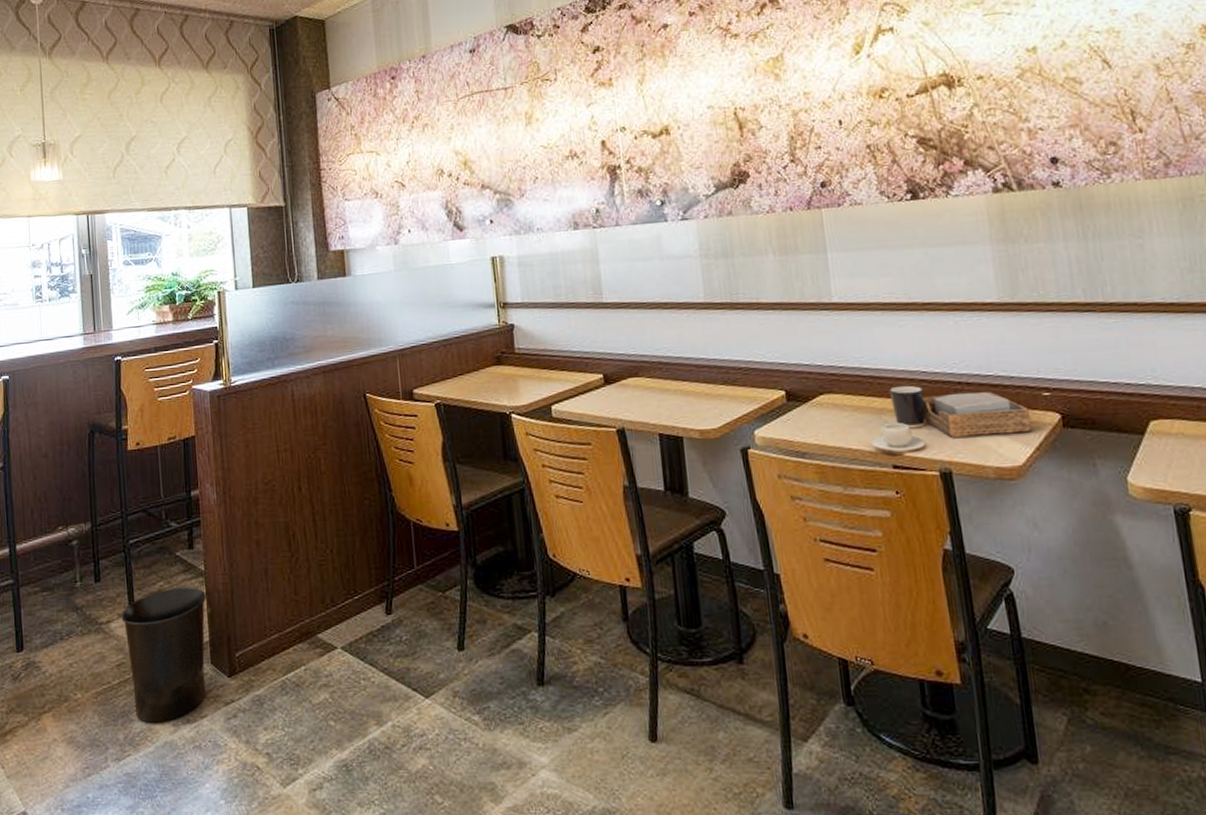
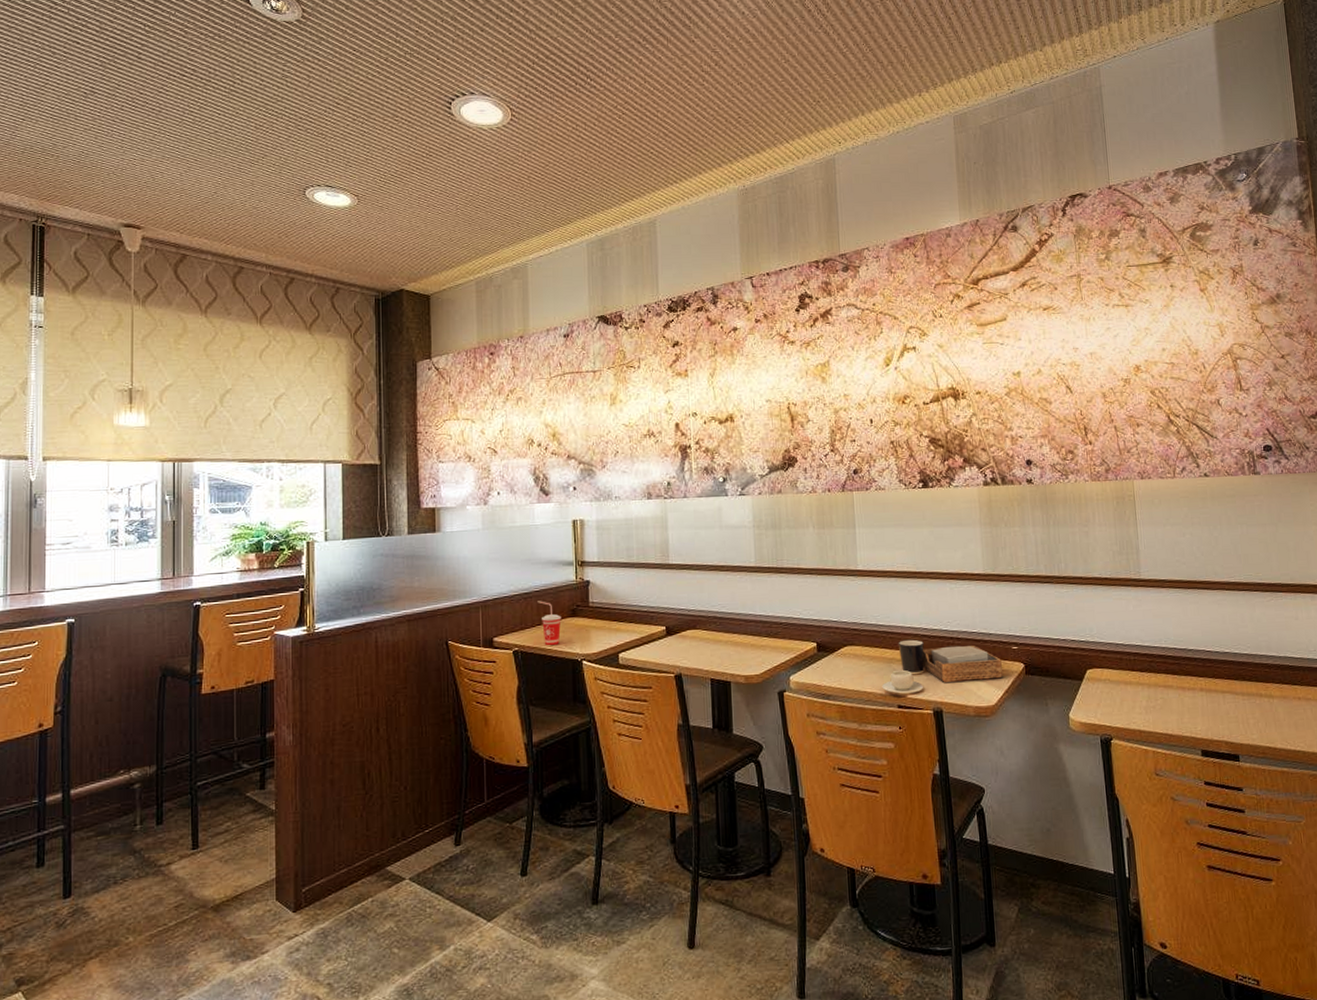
waste bin: present [121,586,206,723] -> none [183,826,275,962]
beverage cup: none [458,348,485,398] -> present [537,601,562,646]

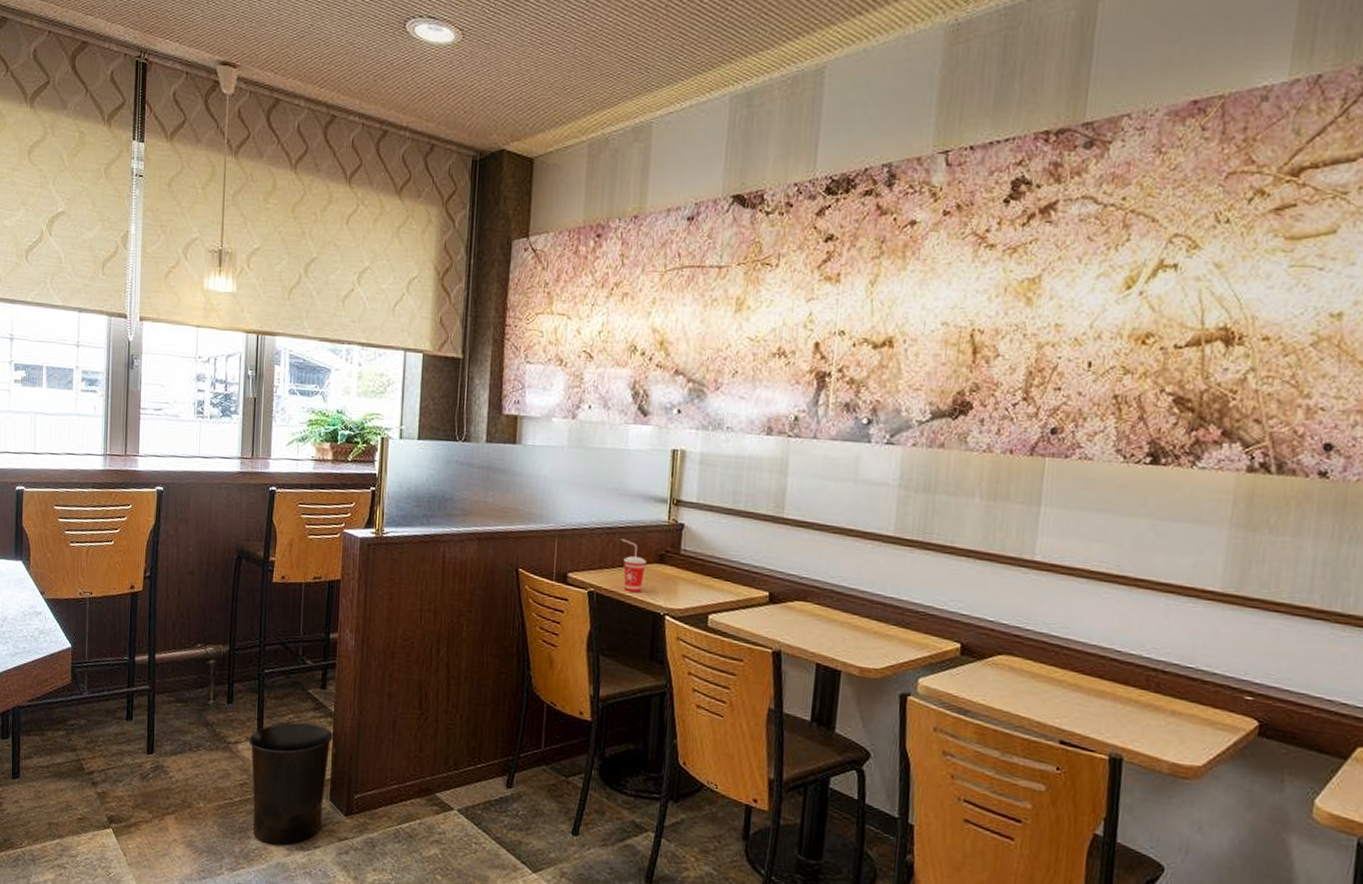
waste bin: none [183,826,275,962] -> present [249,722,333,845]
teacup: present [882,669,924,694] -> none [1041,696,1102,730]
mug: present [898,639,925,675] -> none [1073,660,1112,708]
napkin holder: present [922,645,1003,683] -> none [1105,676,1225,735]

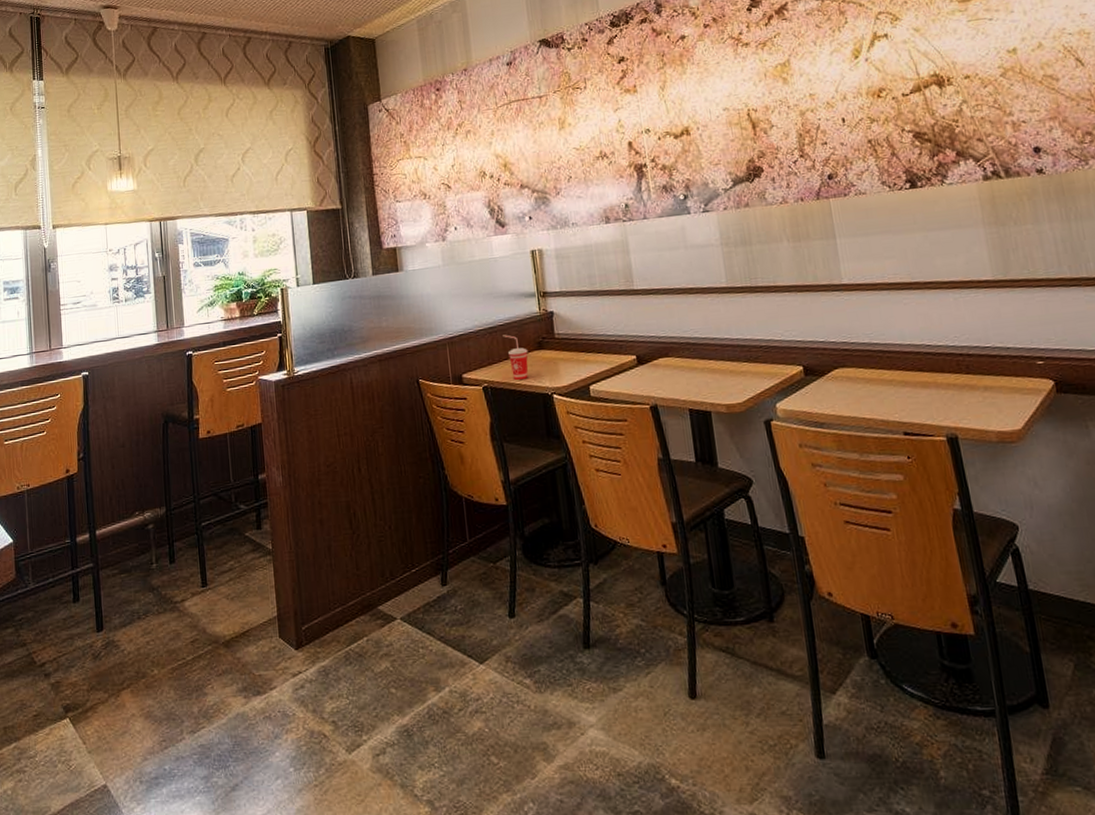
waste bin: present [249,722,333,845] -> none [194,565,275,696]

